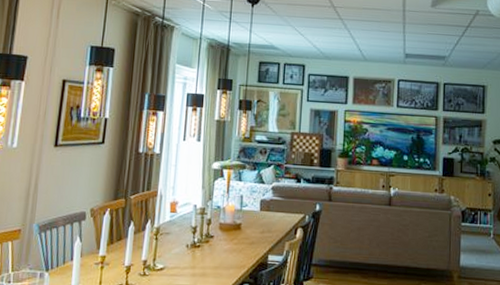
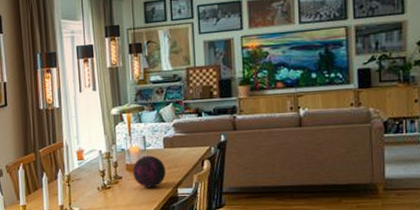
decorative orb: none [225,216,259,252] -> present [132,155,166,188]

